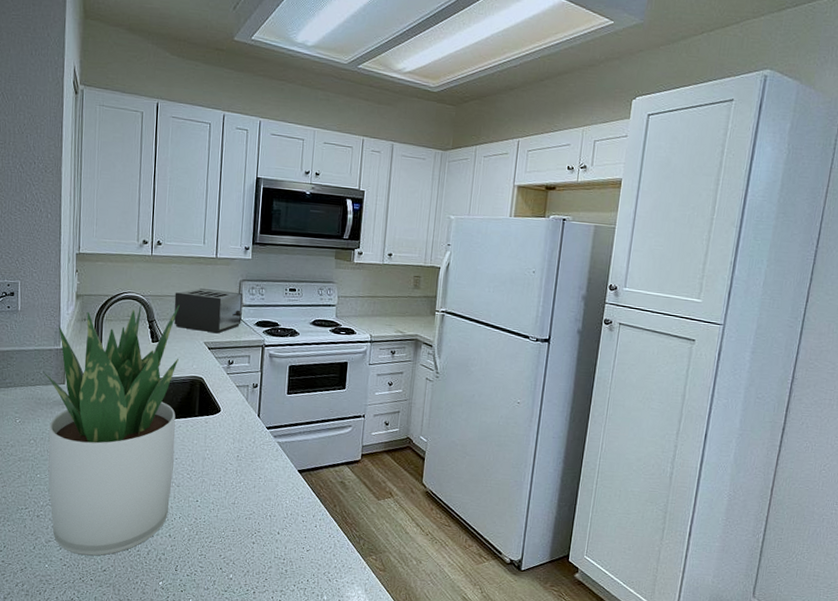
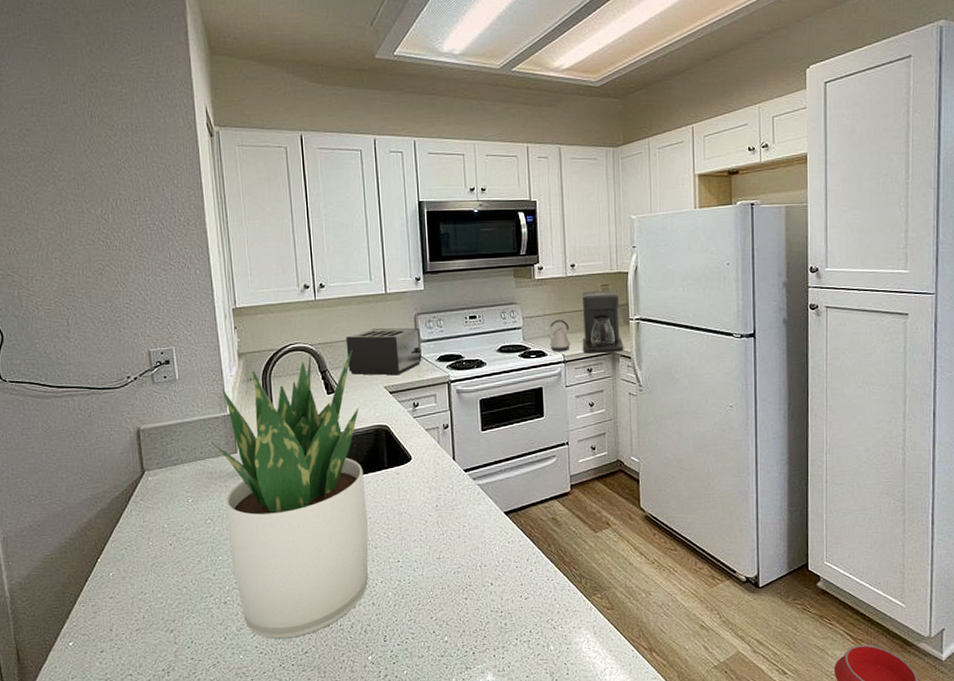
kettle: none [358,302,380,333] -> present [547,319,572,352]
coffee maker: none [388,280,430,340] -> present [581,290,624,353]

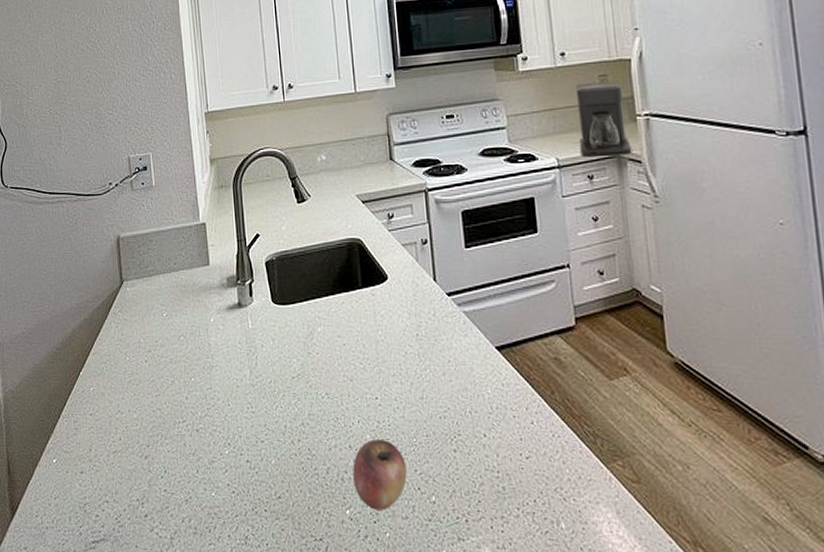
planter: present [211,349,369,639] -> none [185,154,344,479]
toaster: present [345,328,422,376] -> none [315,129,396,183]
apple: none [375,595,424,653] -> present [353,439,407,511]
kettle: present [547,319,572,352] -> none [536,116,567,156]

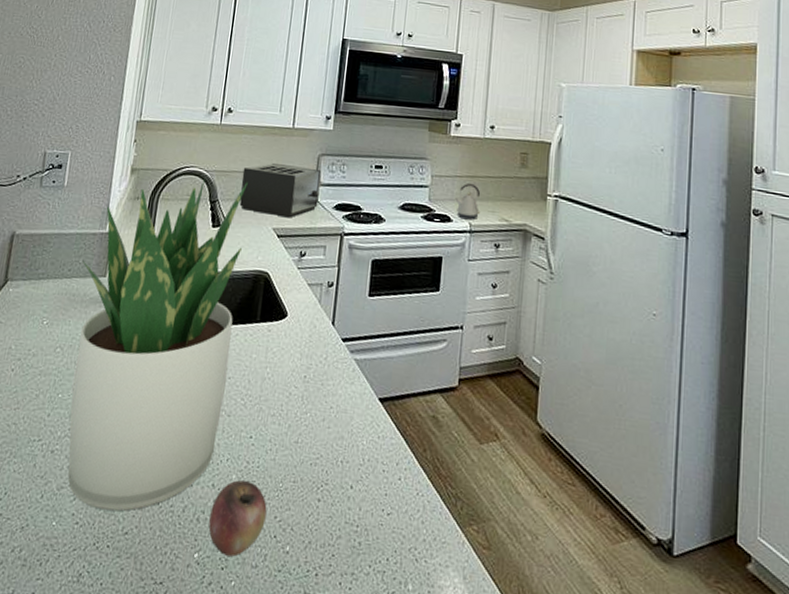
planter: none [185,154,344,479] -> present [67,180,248,512]
toaster: none [315,129,396,183] -> present [239,163,321,218]
kettle: none [536,116,567,156] -> present [455,183,481,220]
coffee maker: present [575,80,632,157] -> none [491,157,540,231]

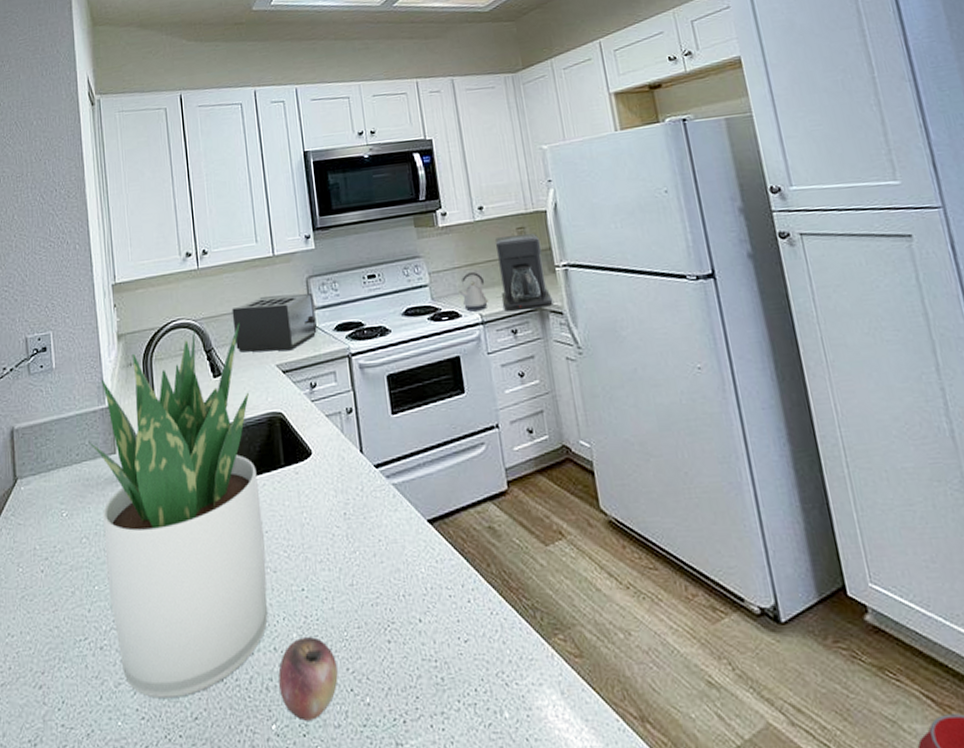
coffee maker: none [491,157,540,231] -> present [495,233,554,311]

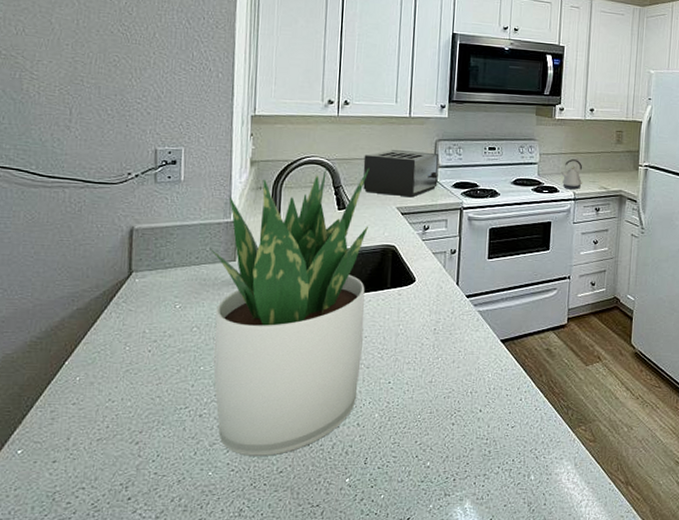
apple: present [278,637,338,721] -> none [357,418,408,477]
coffee maker: present [495,233,554,311] -> none [592,135,632,195]

